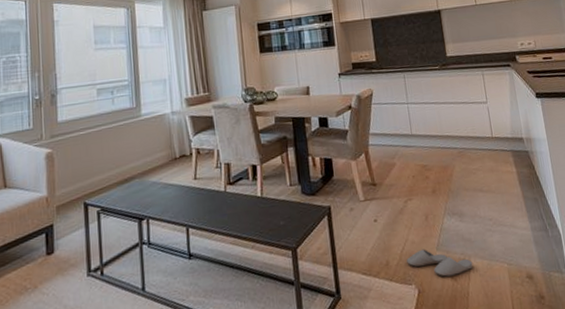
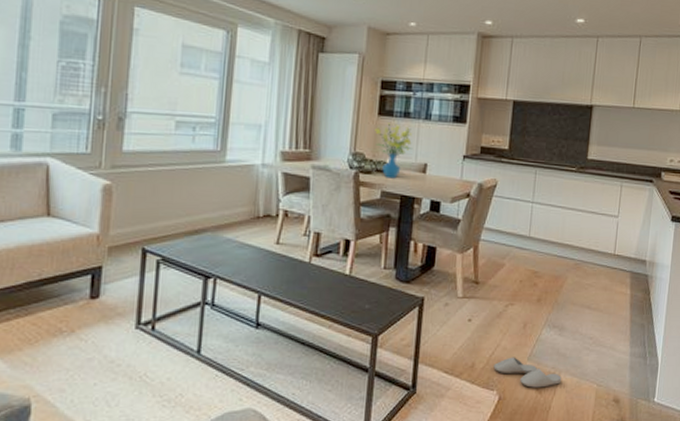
bouquet: none [259,57,294,105] -> present [375,123,413,179]

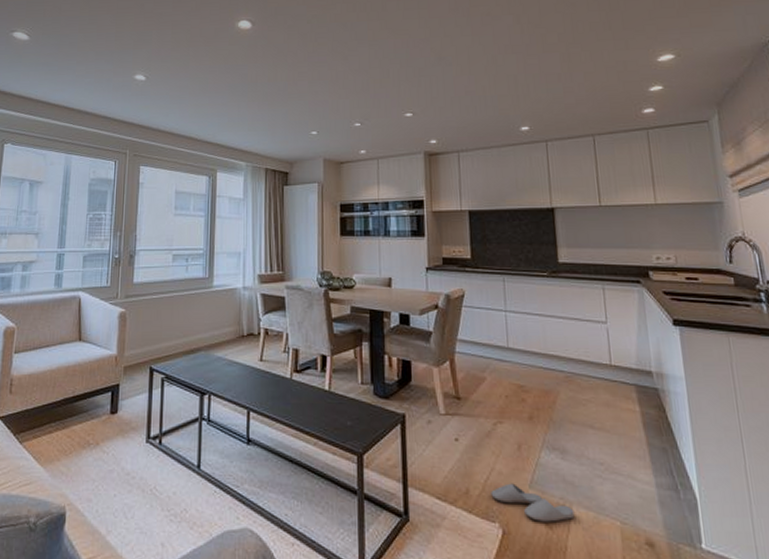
bouquet: present [375,123,413,179] -> none [339,242,376,294]

